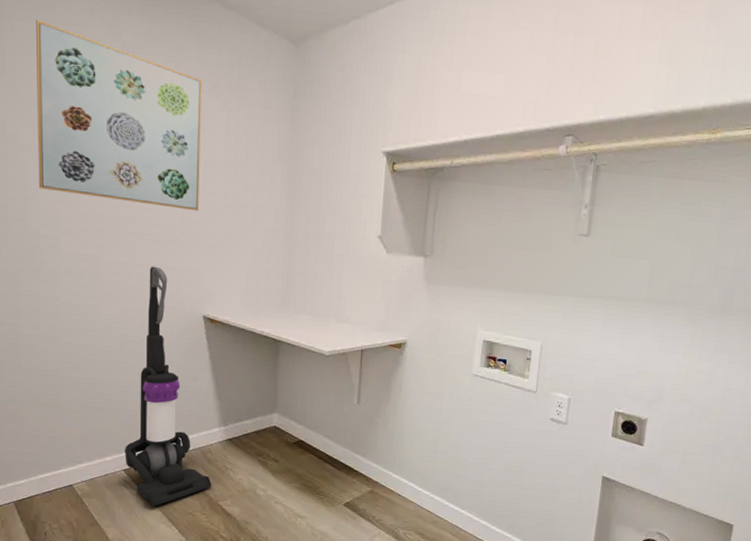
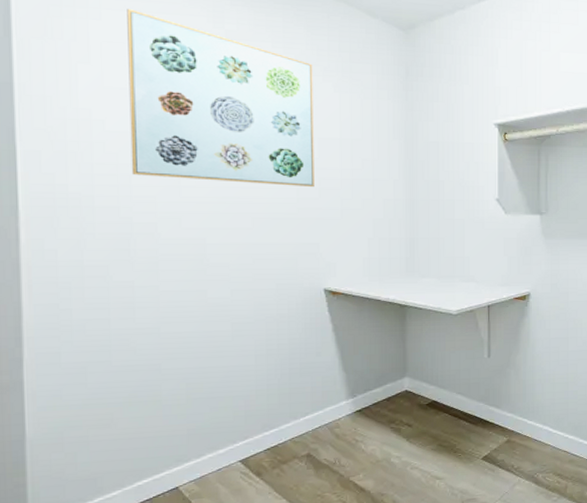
vacuum cleaner: present [125,266,212,507] -> none [241,244,342,496]

